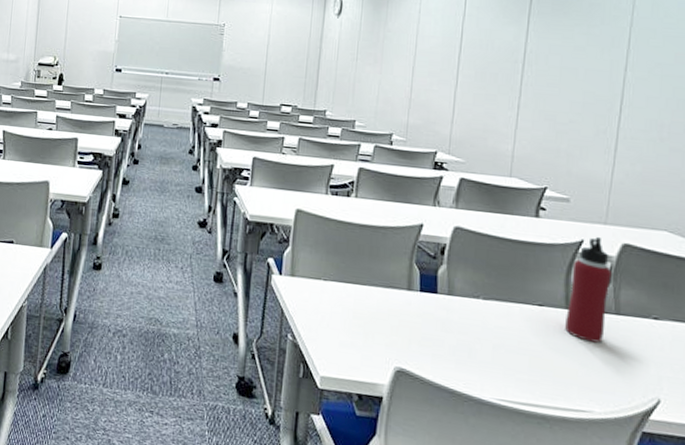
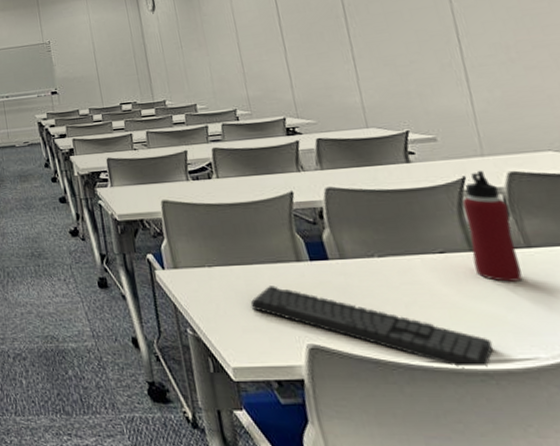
keyboard: none [353,308,558,412] -> present [250,286,494,369]

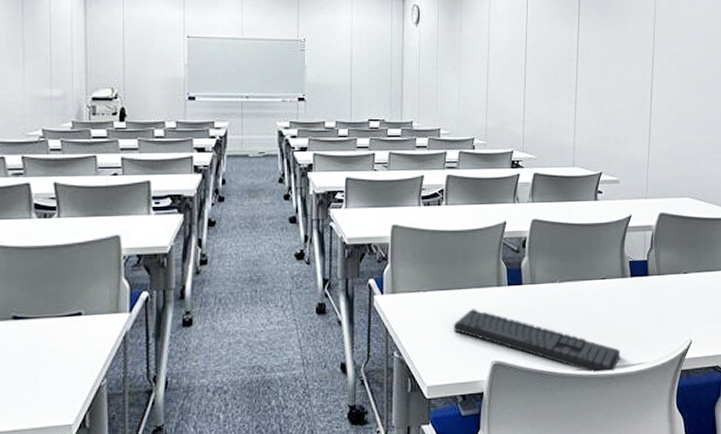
water bottle: present [462,170,523,282] -> none [623,210,653,303]

